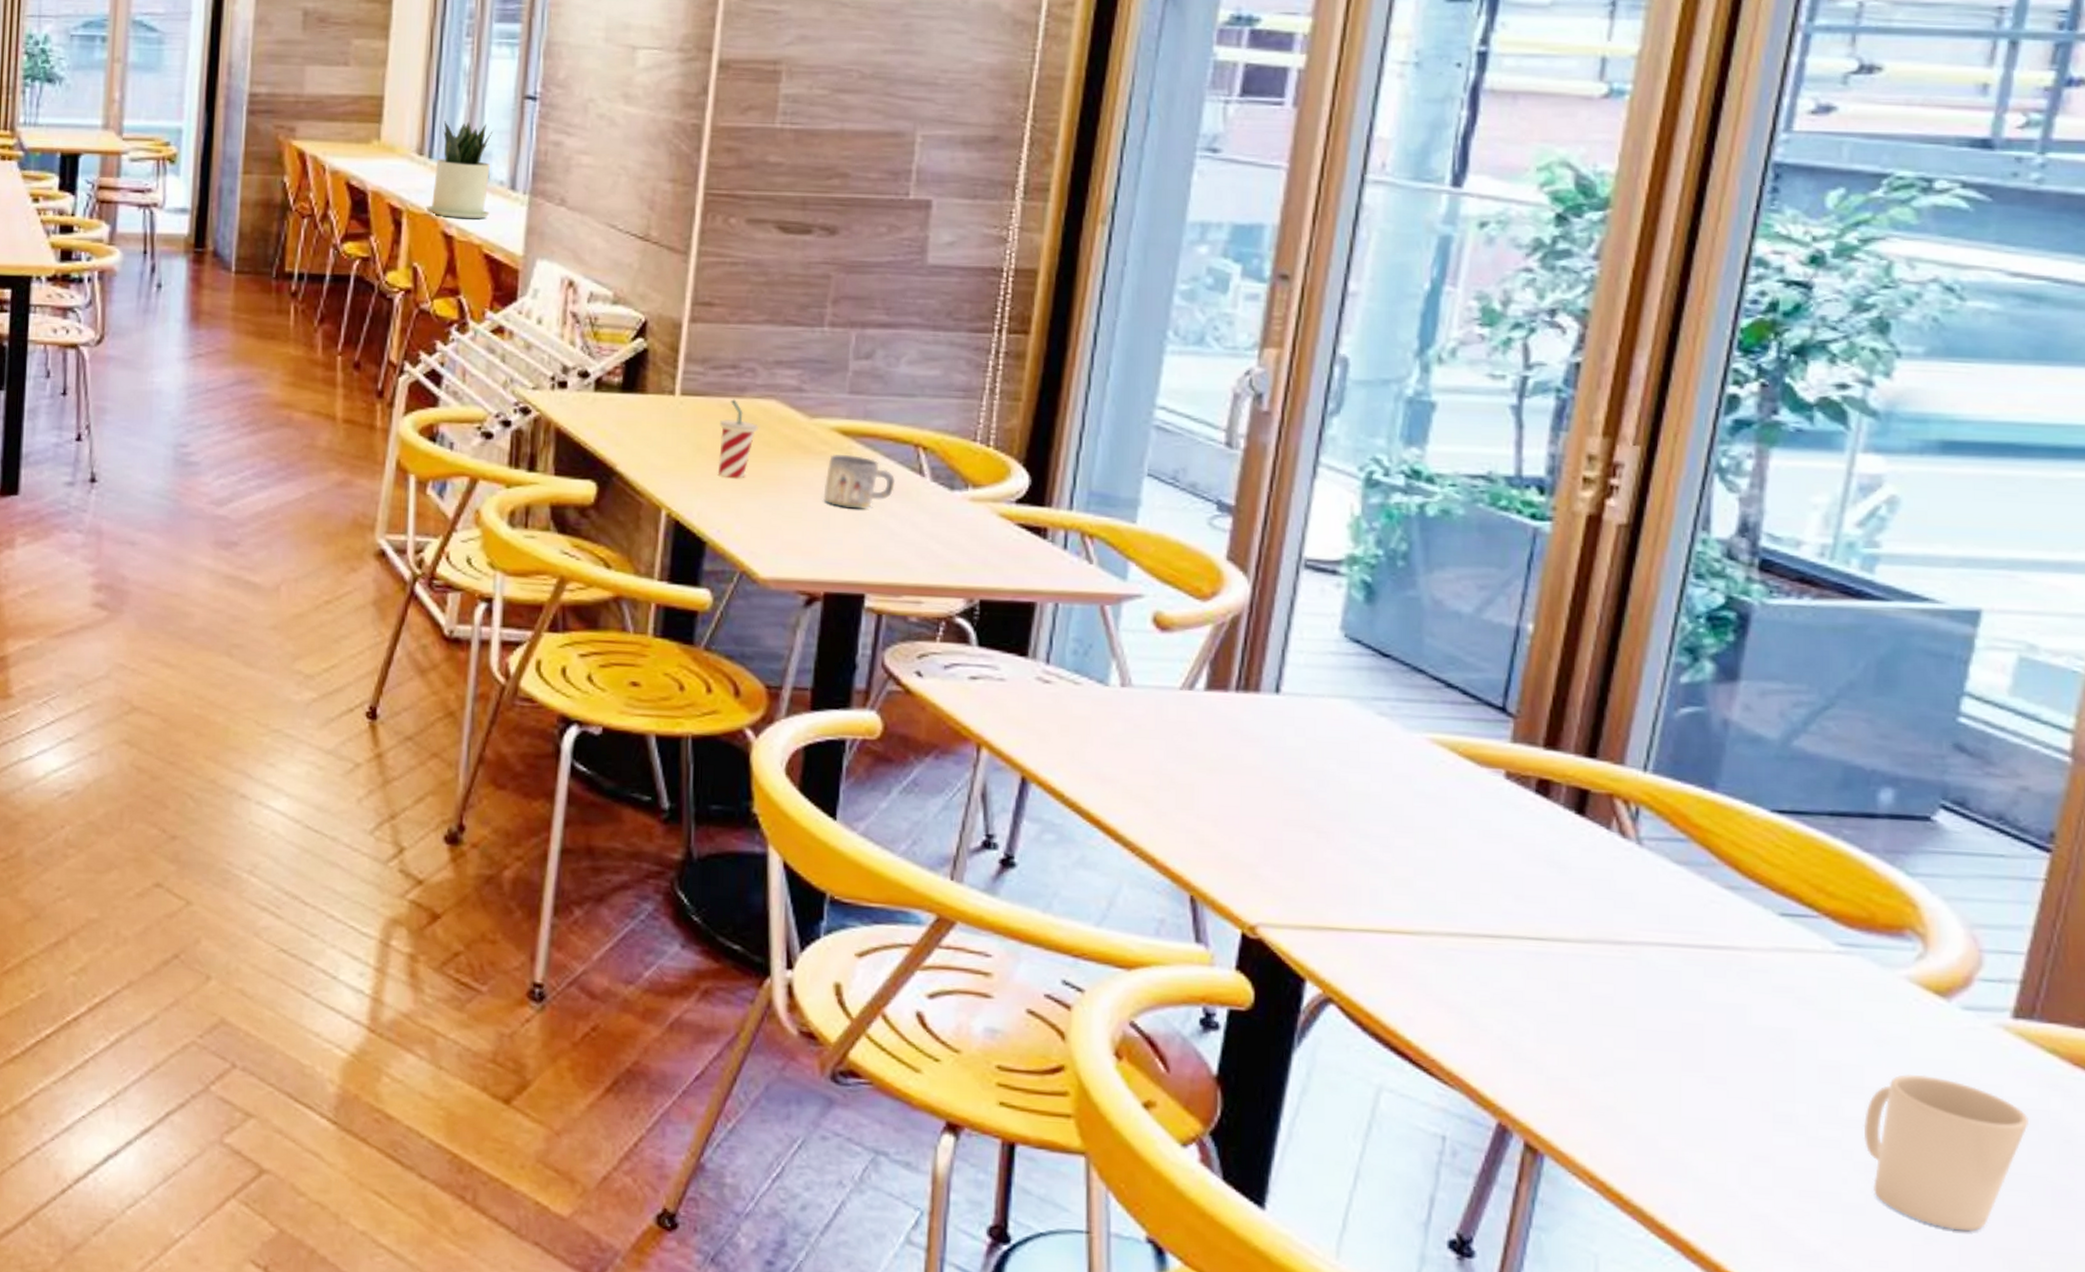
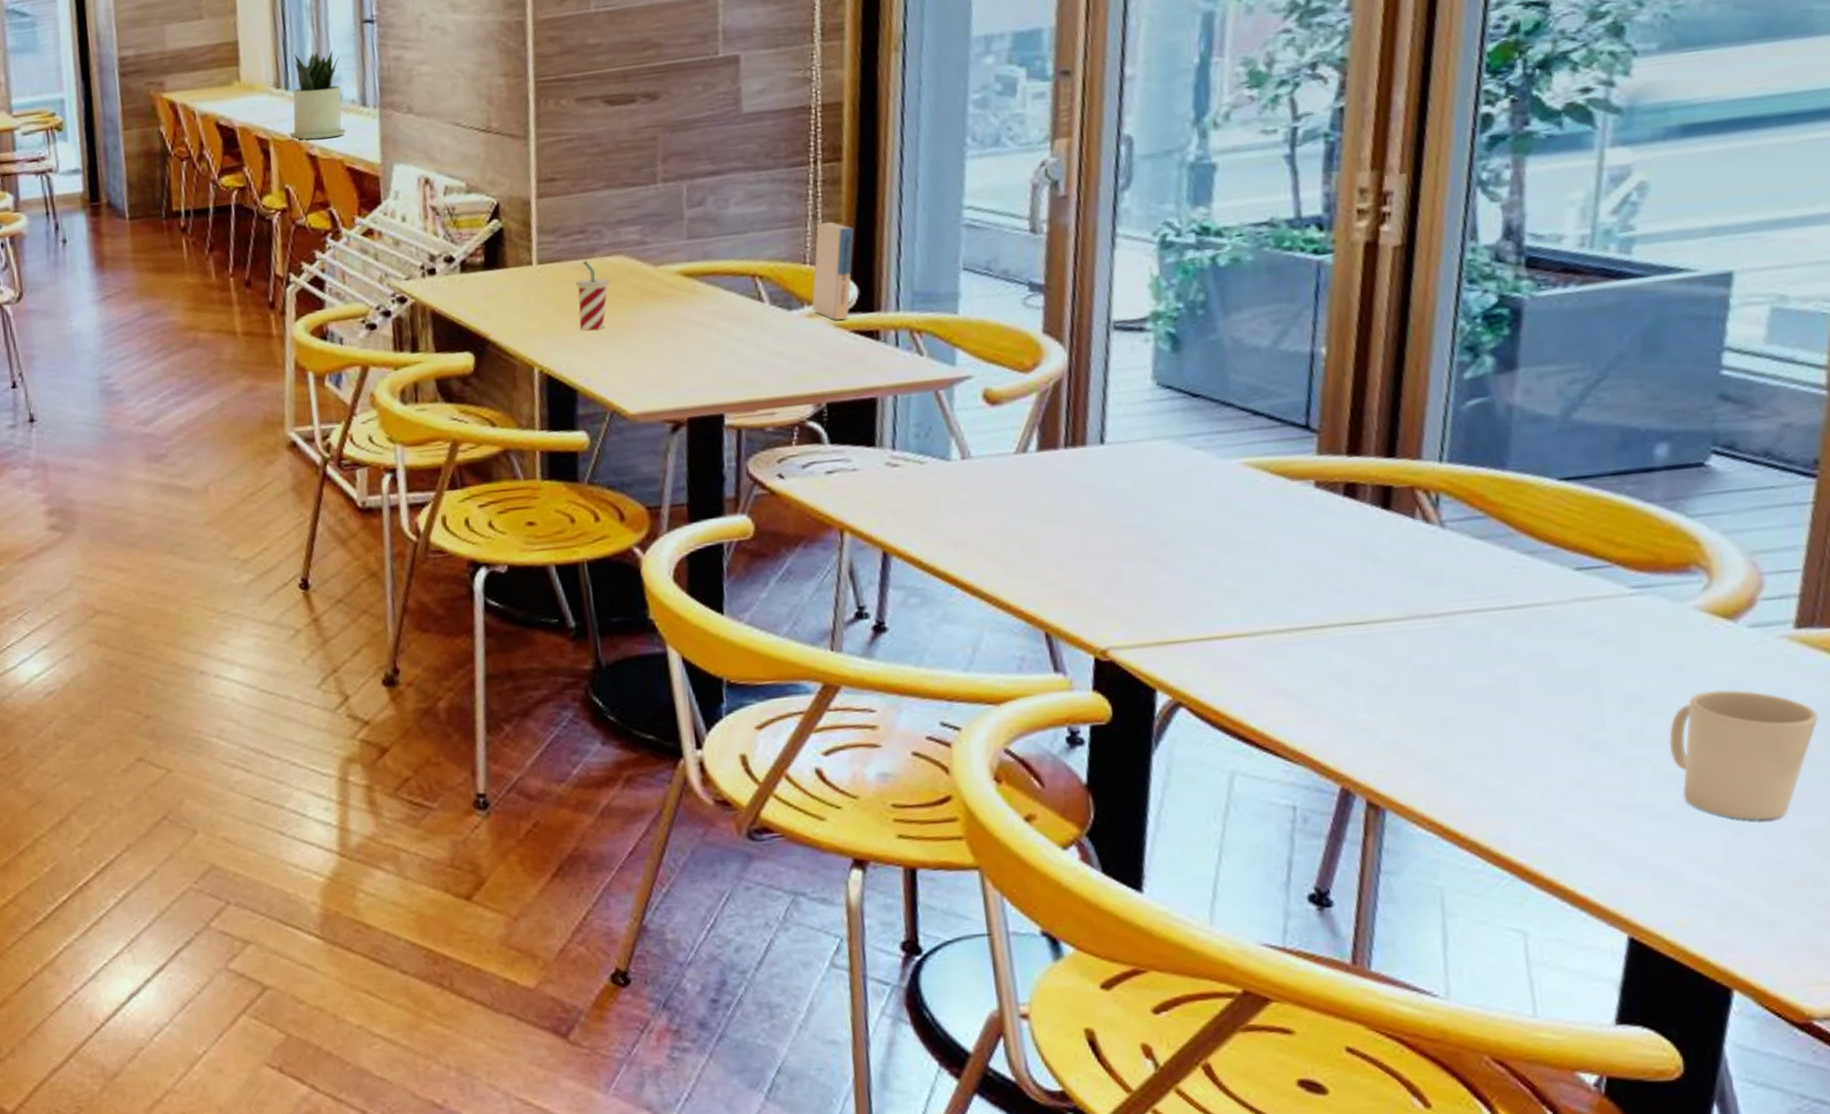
mug: present [823,455,895,509] -> none [675,293,738,341]
book: none [976,397,1034,511] -> present [811,221,854,320]

